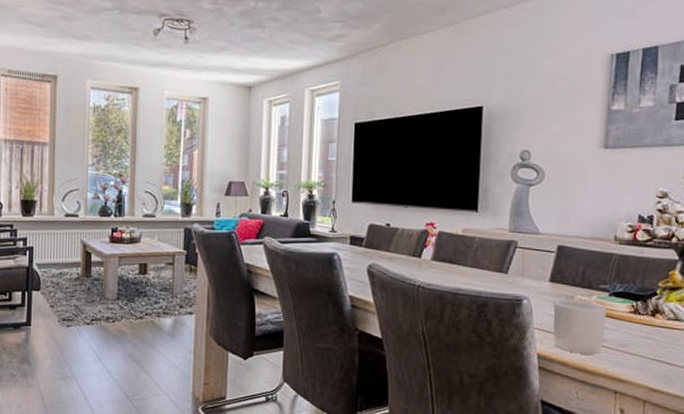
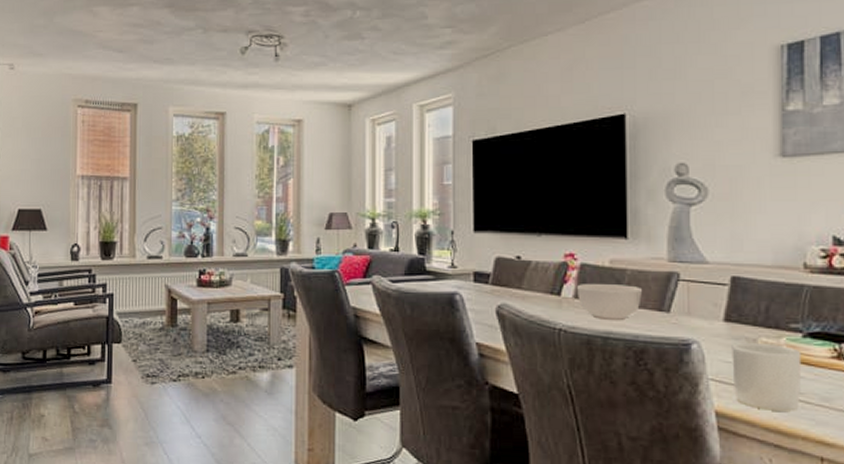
bowl: none [434,248,488,280] -> present [576,283,643,321]

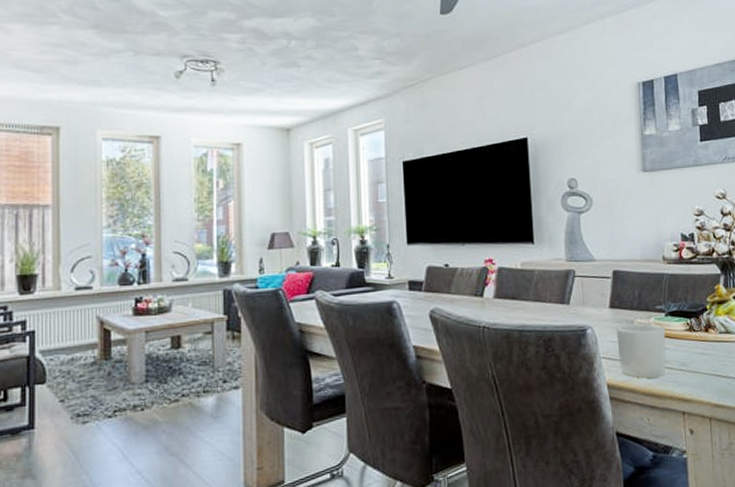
bowl: present [576,283,643,321] -> none [495,283,548,316]

